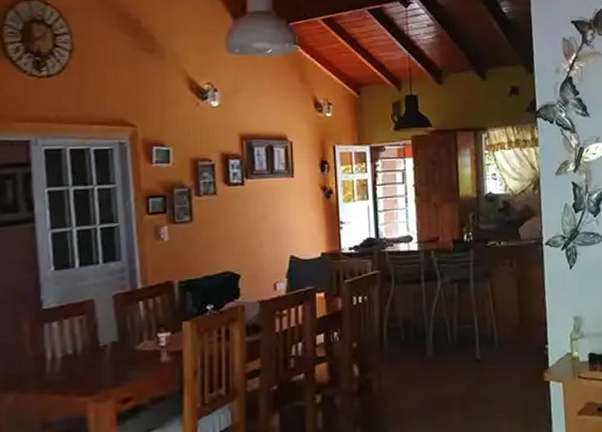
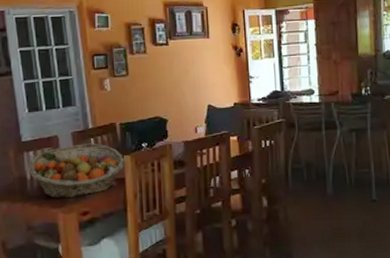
fruit basket: none [51,307,184,384] -> present [29,143,125,199]

